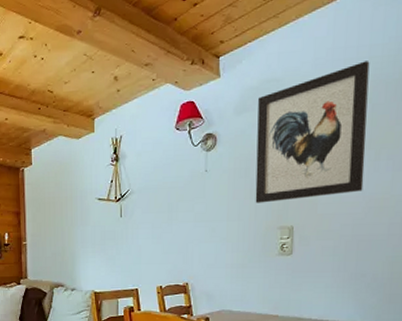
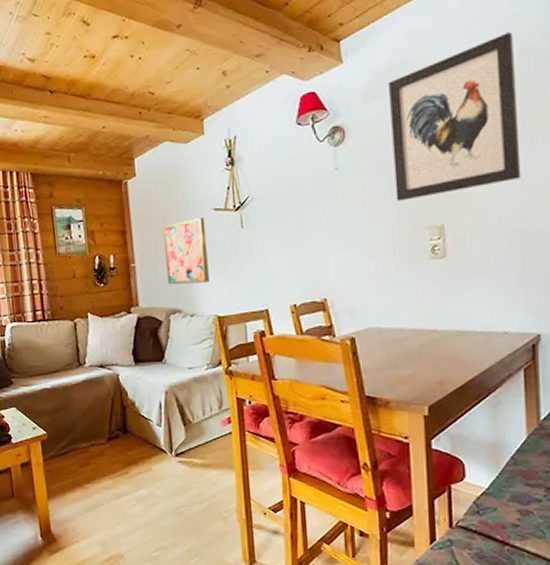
wall art: none [52,205,90,262] -> present [162,217,209,285]

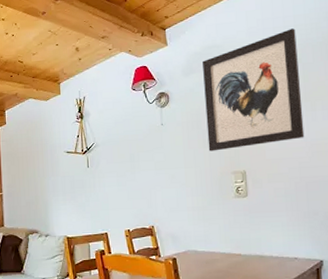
wall art: present [162,217,209,285] -> none [25,158,61,211]

